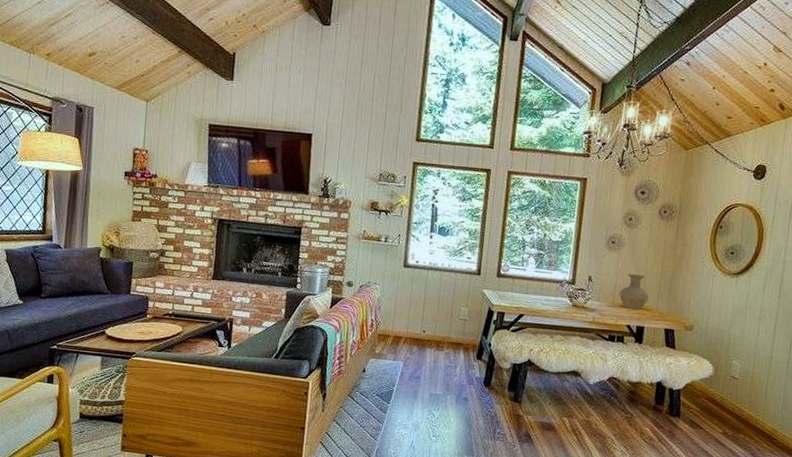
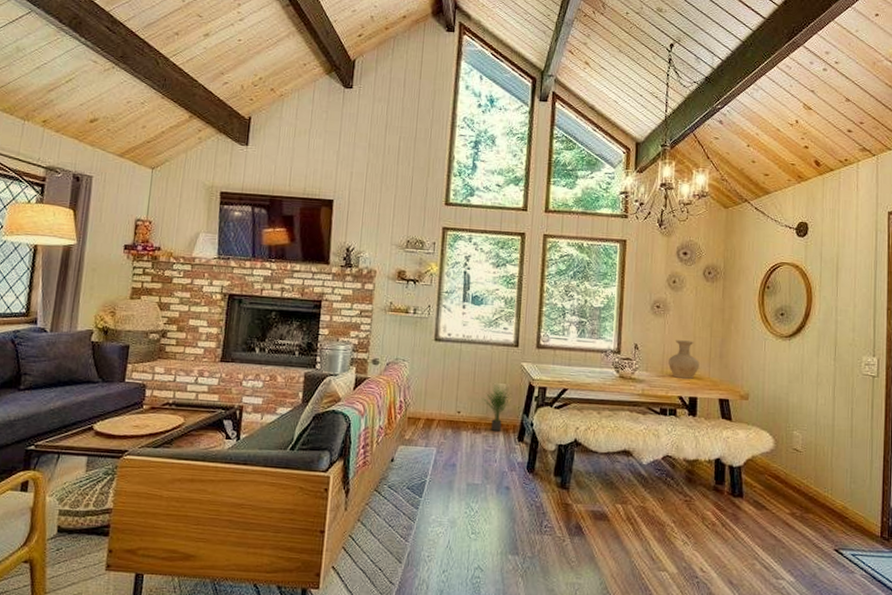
potted plant: none [445,308,470,350] -> present [482,384,509,431]

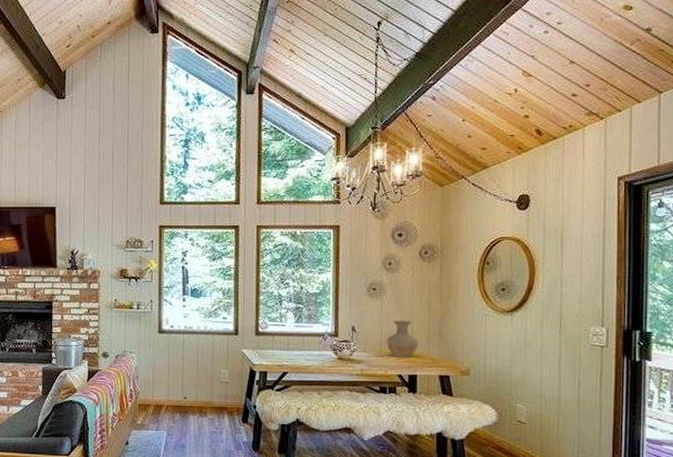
potted plant: present [482,384,509,431] -> none [206,371,231,414]

